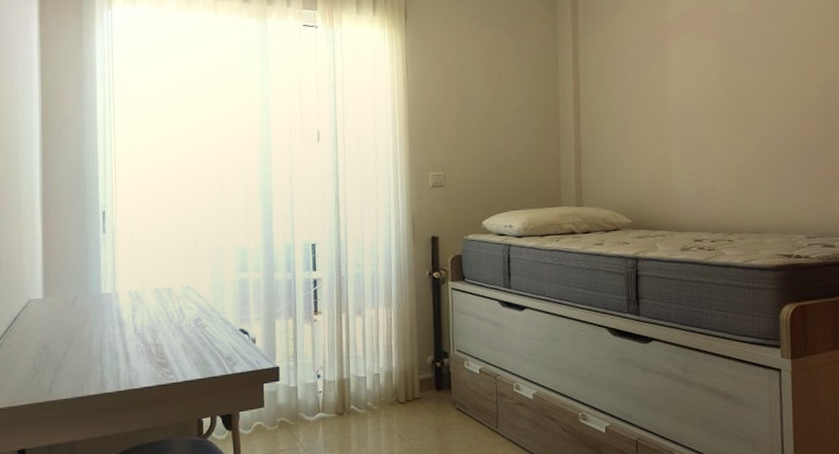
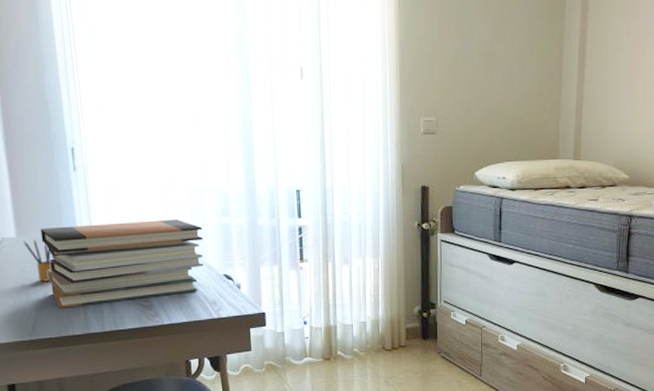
pencil box: none [49,300,74,342] -> present [23,239,51,282]
book stack: none [66,275,222,369] -> present [40,219,204,309]

